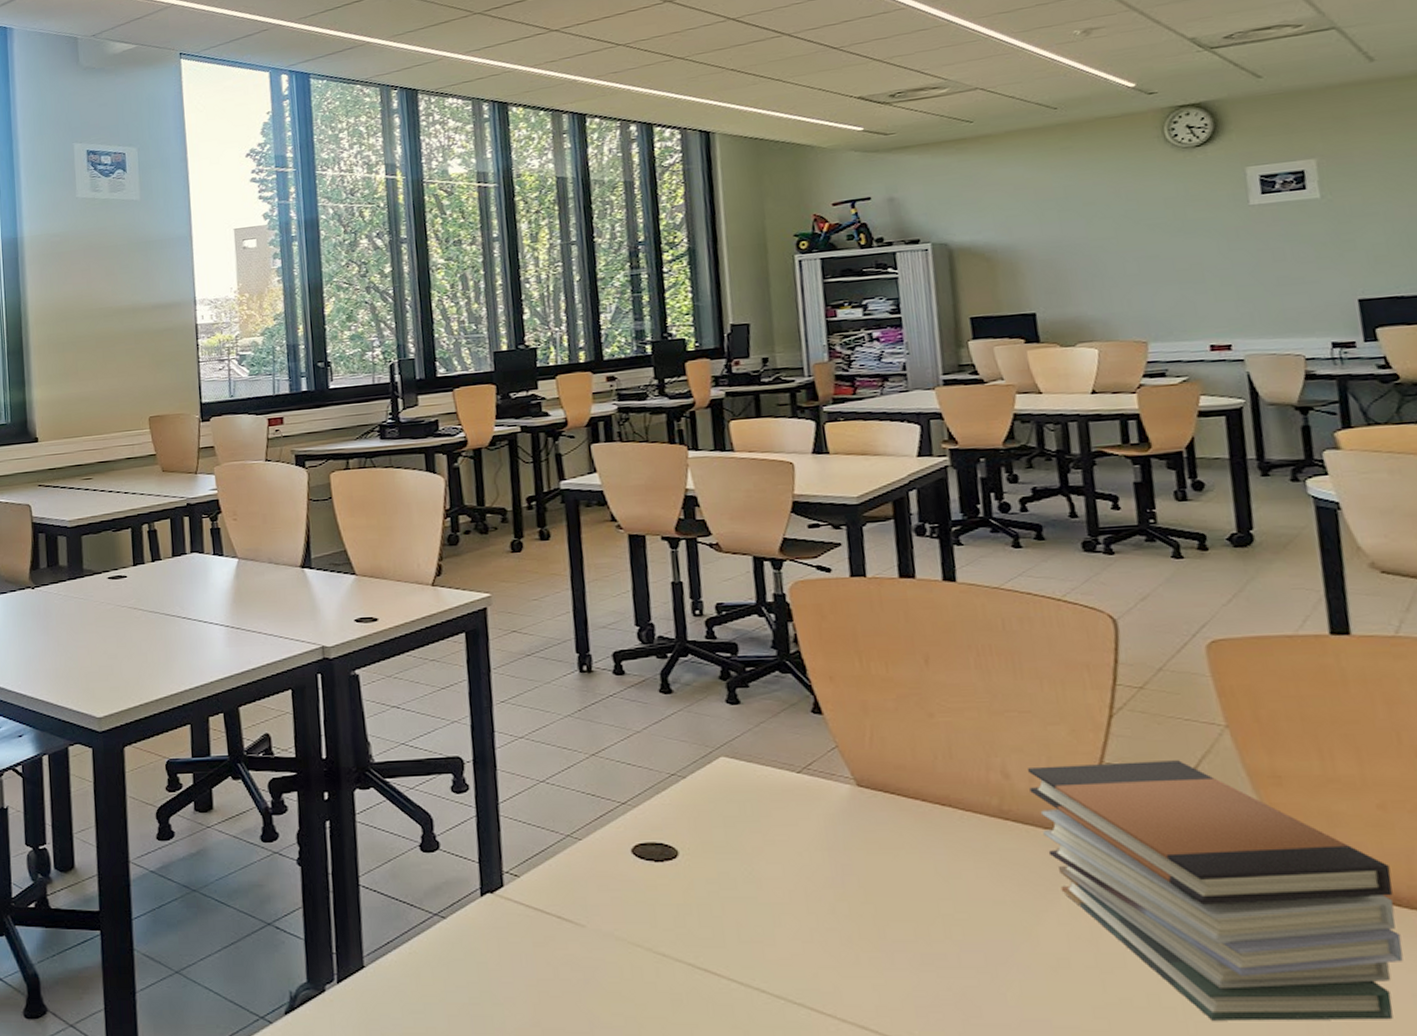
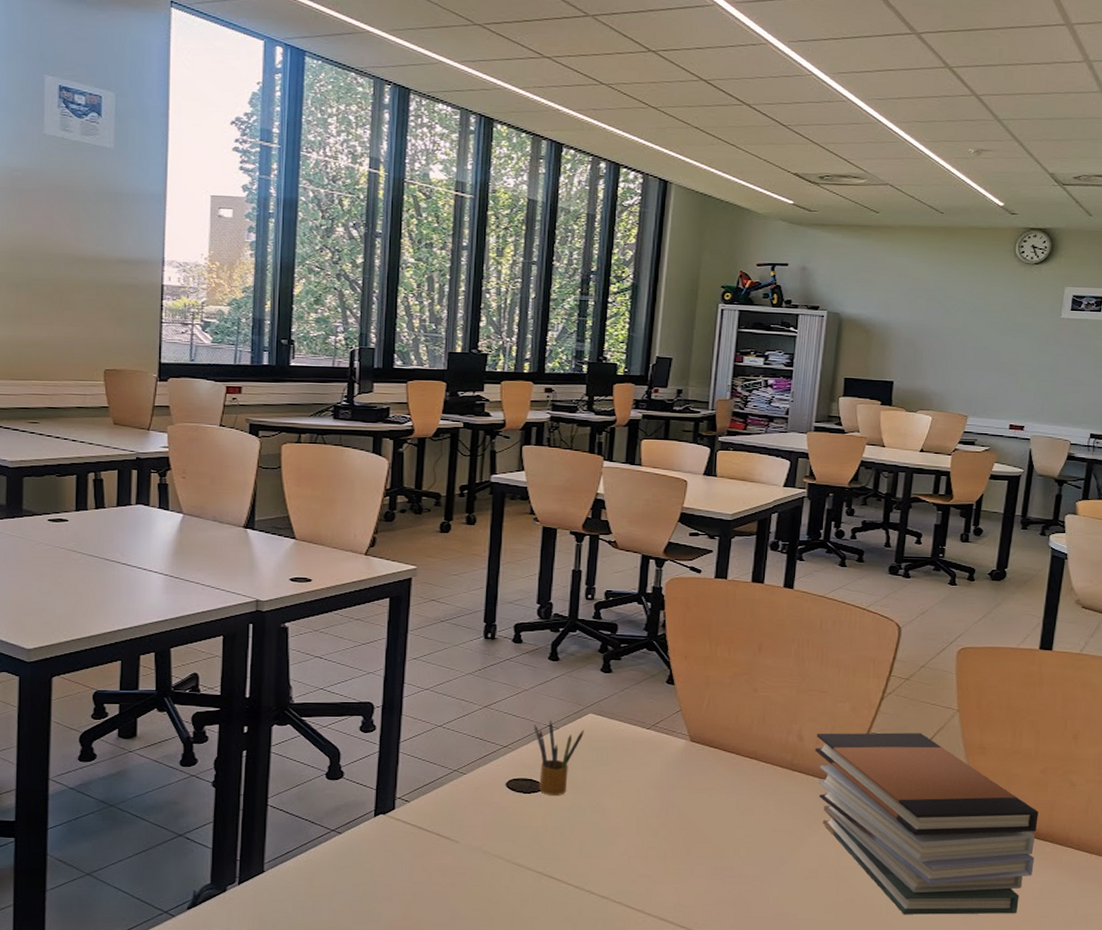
pencil box: none [654,766,718,863] -> present [534,719,584,795]

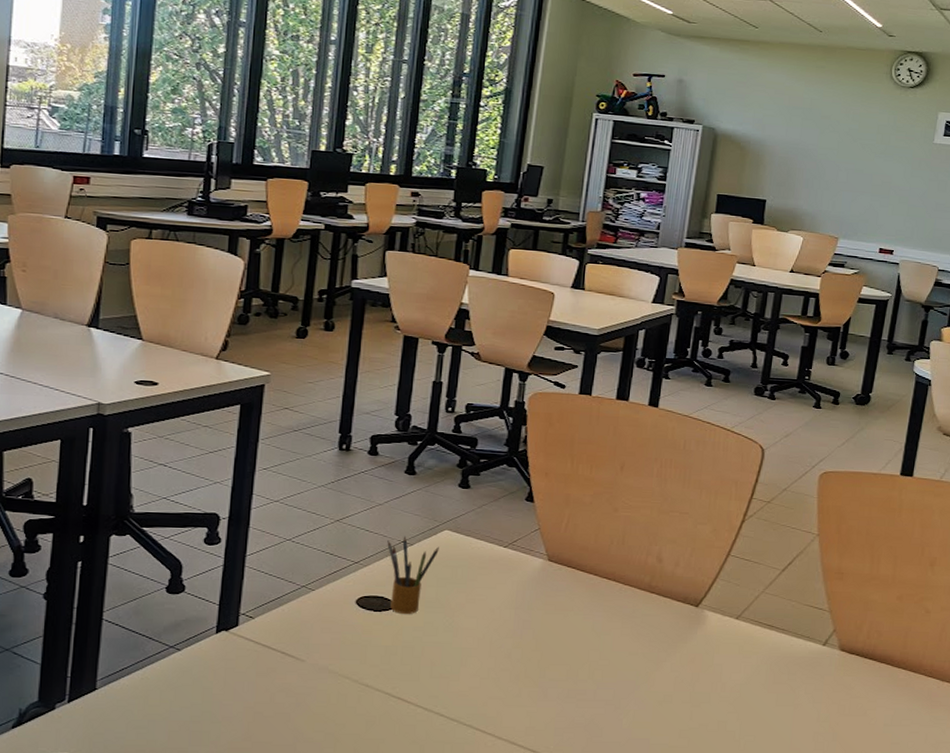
book stack: present [815,732,1039,915] -> none [674,555,893,741]

